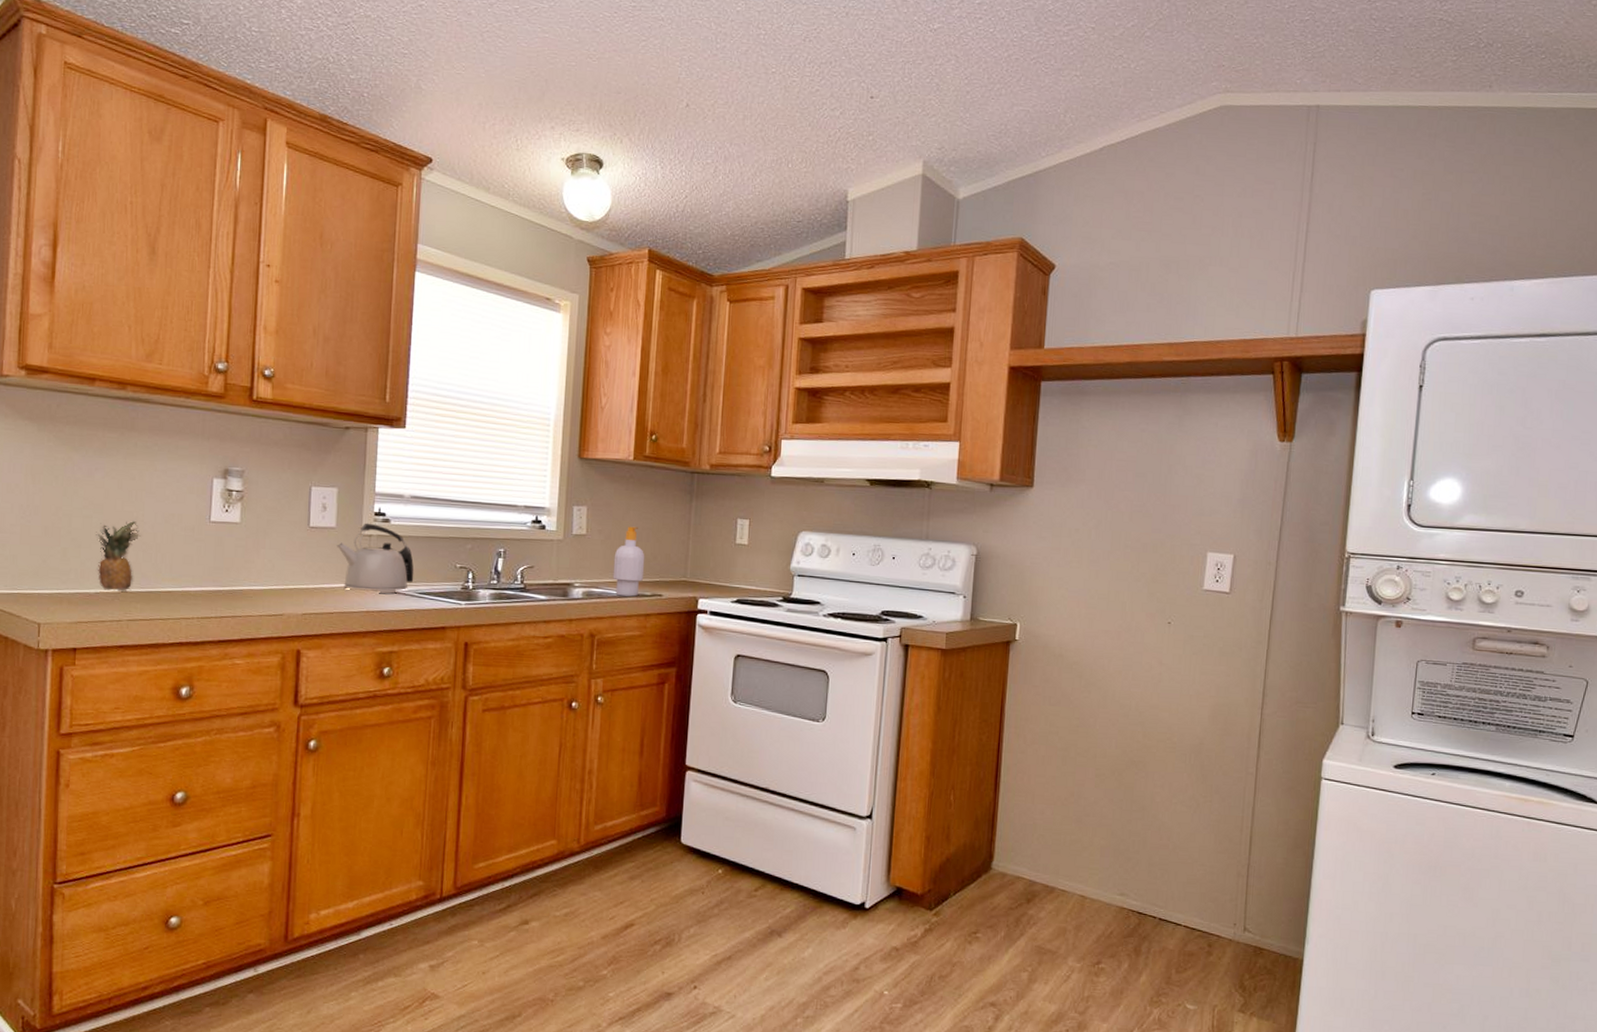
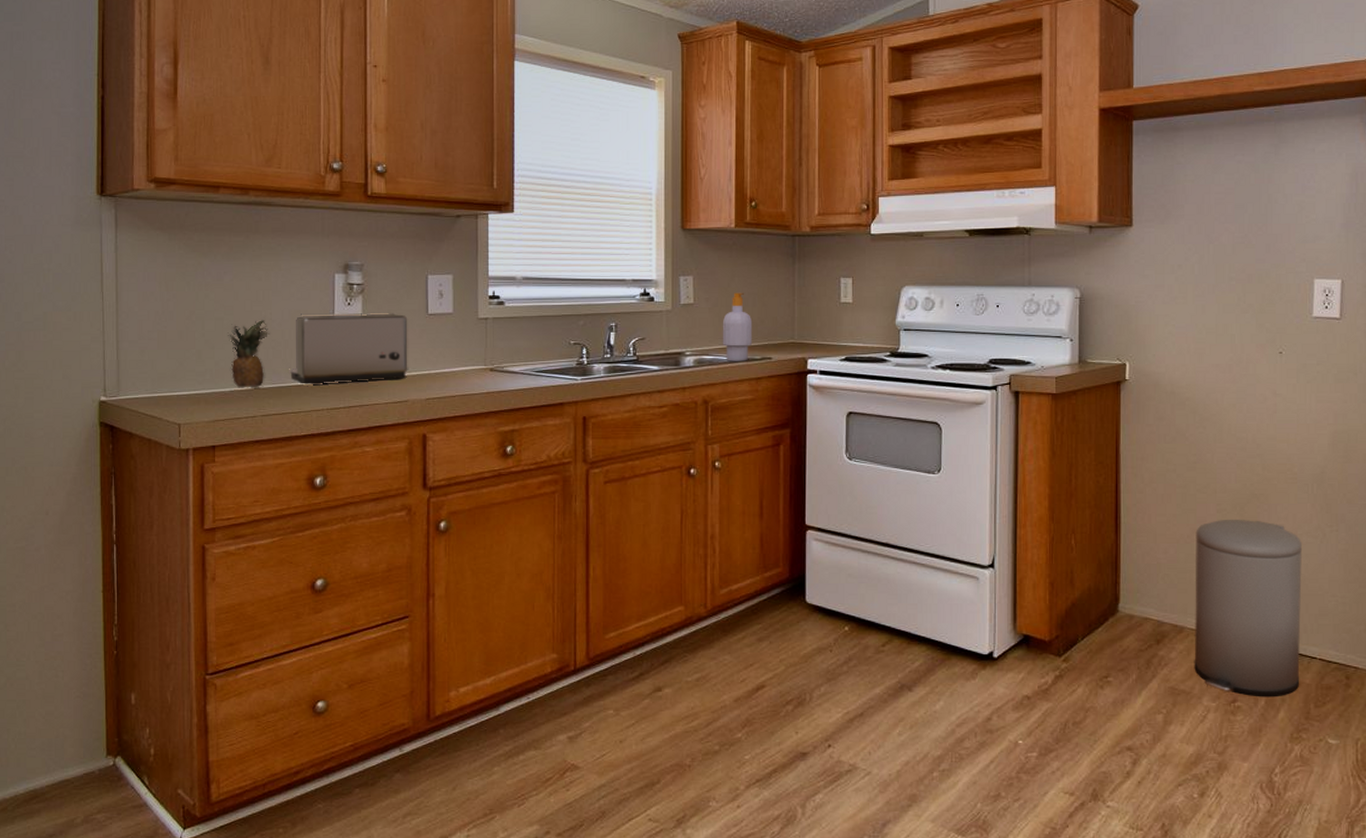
toaster: none [159,519,288,592] -> present [289,313,408,384]
kettle: present [337,523,414,594] -> none [455,306,530,375]
pedal bin: none [1062,784,1176,960] -> present [1194,520,1302,696]

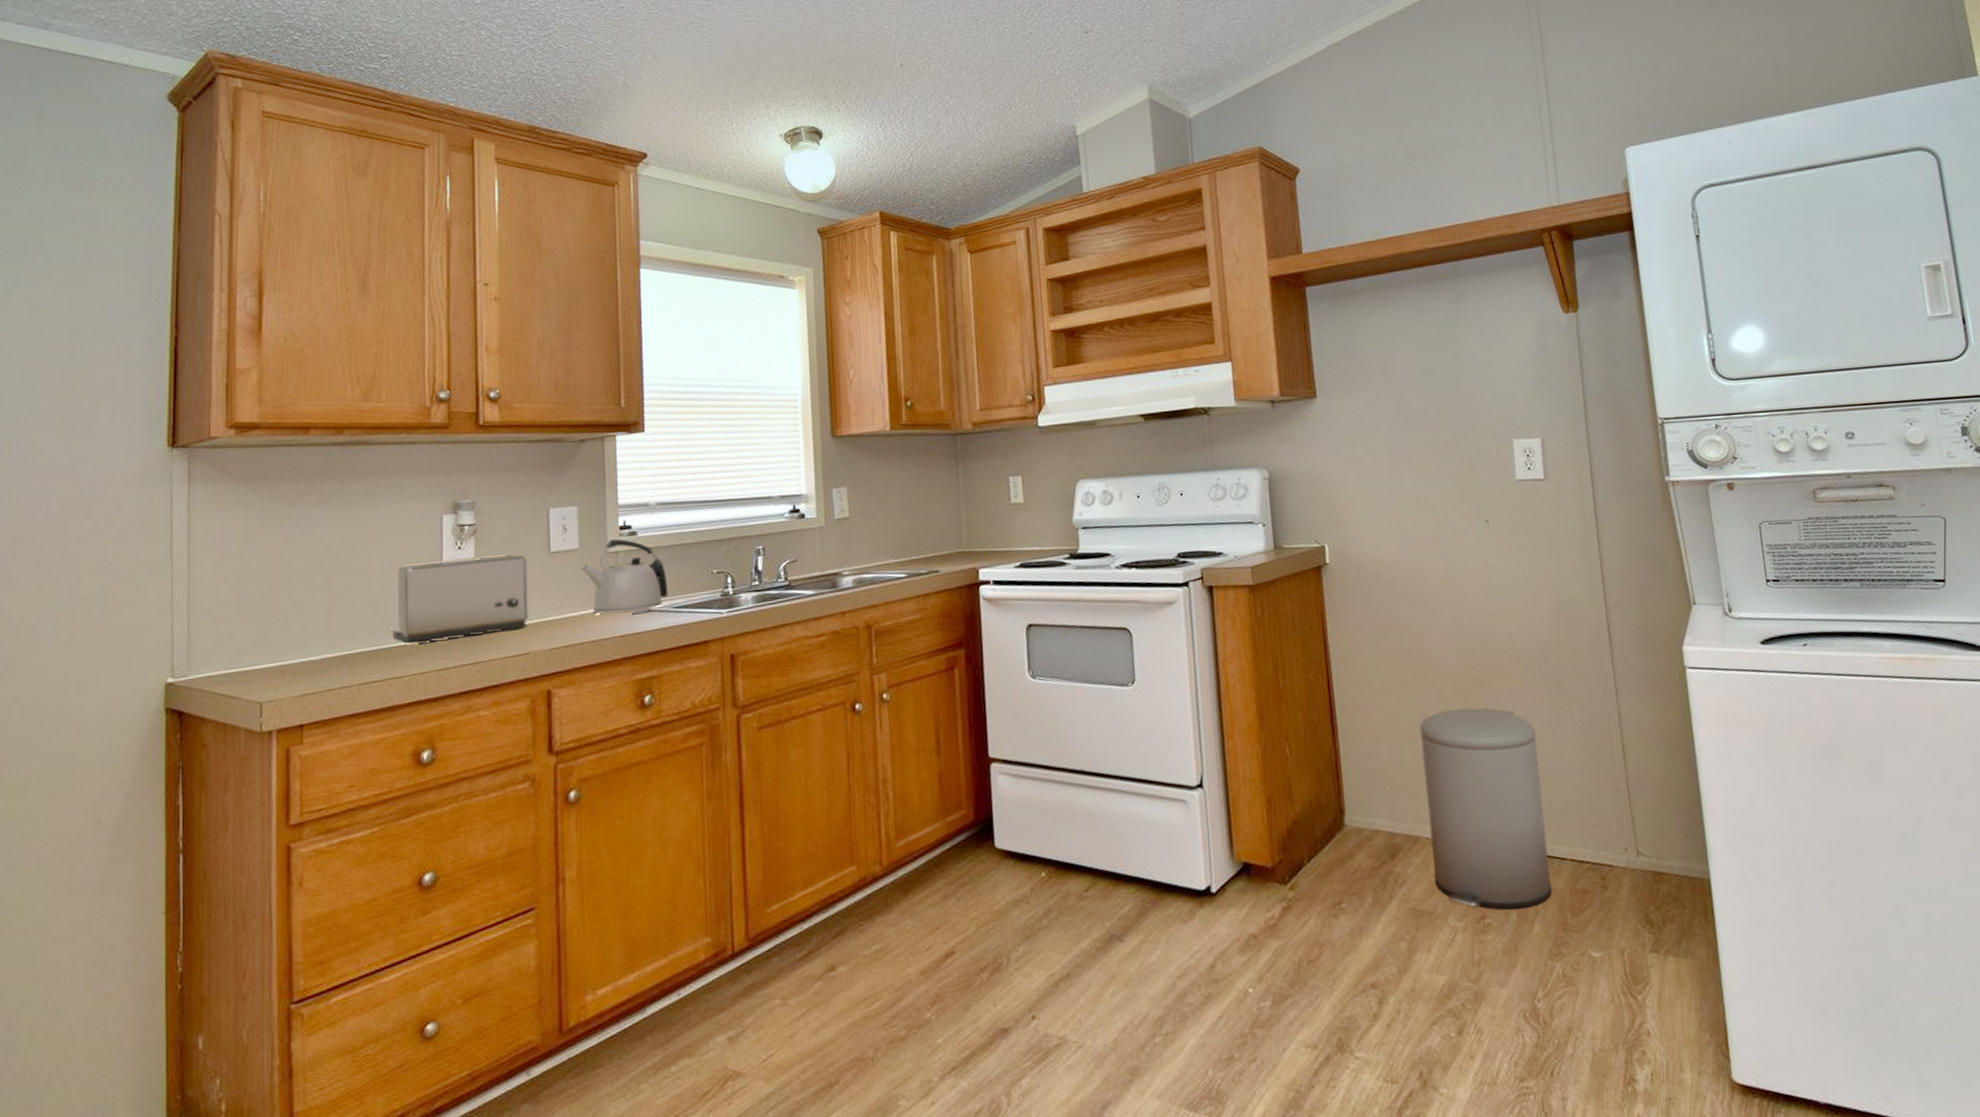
fruit: present [228,320,270,388] -> none [319,574,368,655]
kettle: none [455,306,530,375] -> present [582,538,669,615]
soap bottle: present [722,292,753,361] -> none [882,500,917,579]

